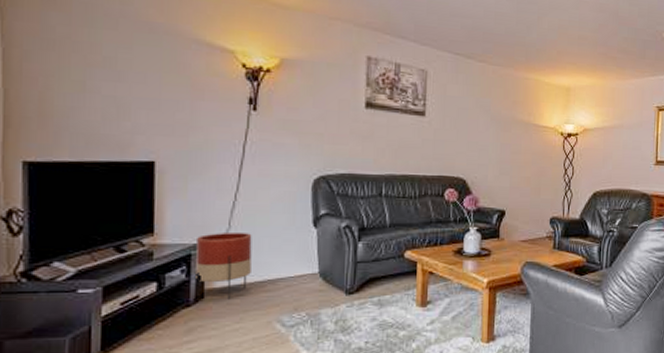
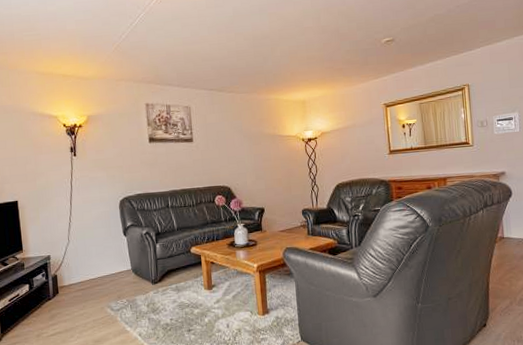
planter: present [196,232,252,300] -> none [49,244,87,293]

